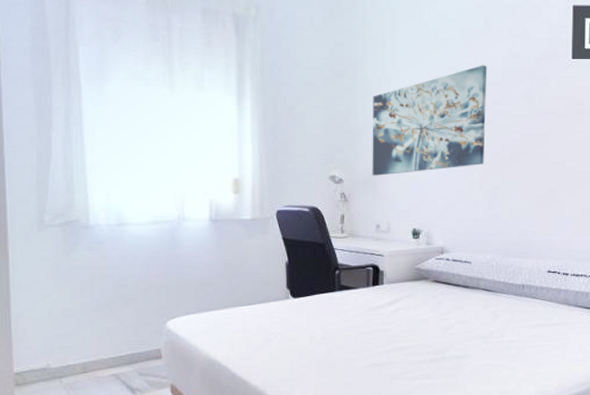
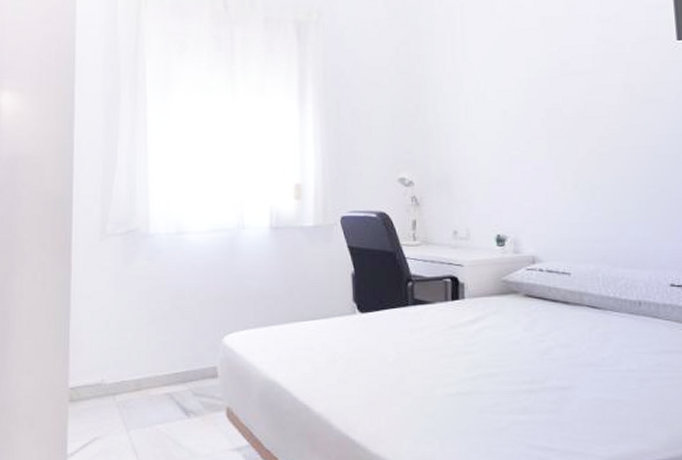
wall art: present [372,65,487,176] -> none [444,53,578,177]

